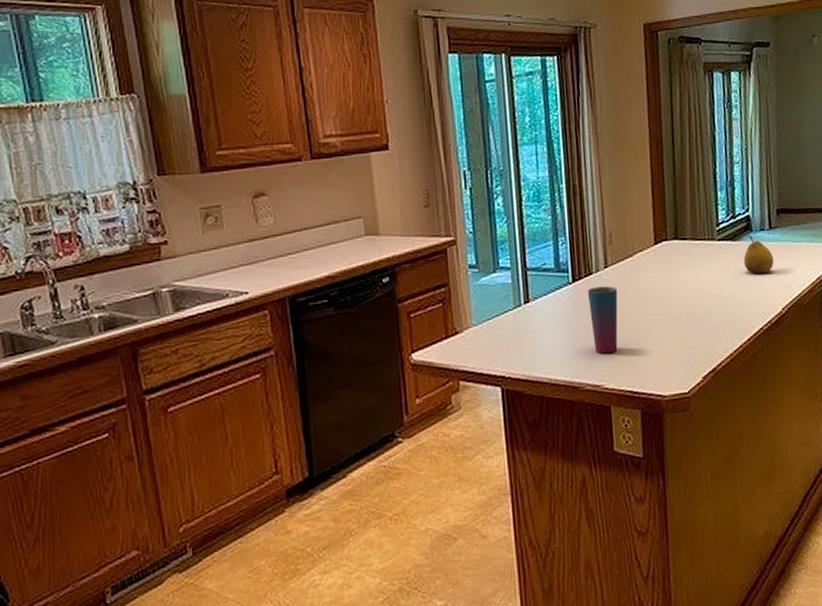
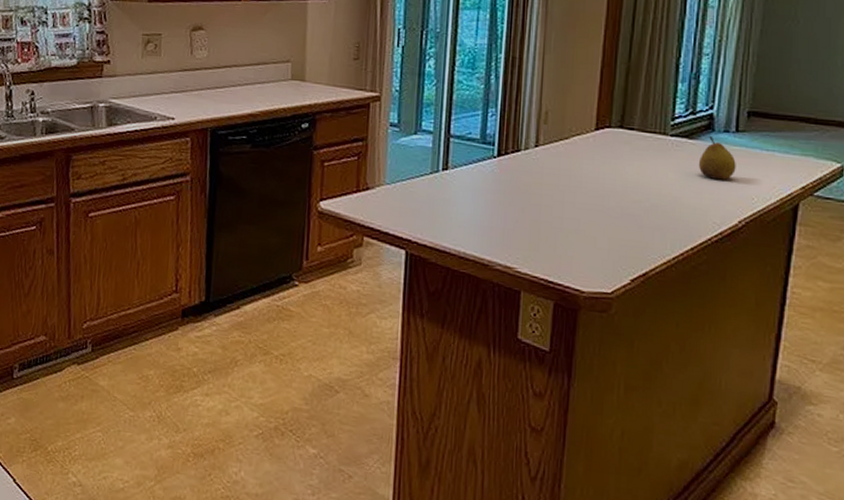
cup: present [587,286,618,354] -> none [511,165,546,237]

